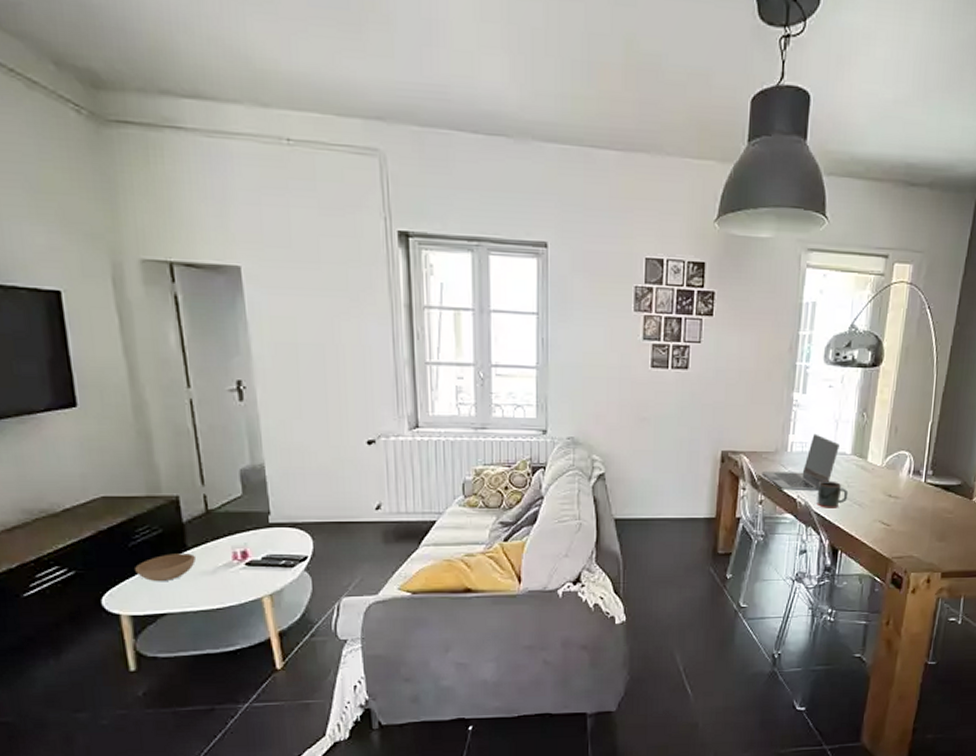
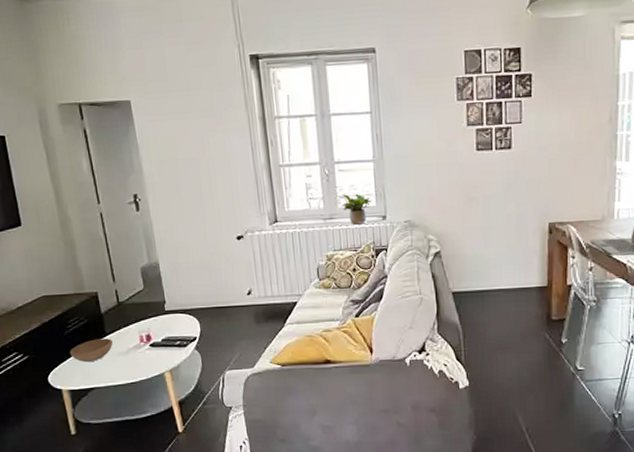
potted plant: none [496,402,532,437] -> present [341,193,372,225]

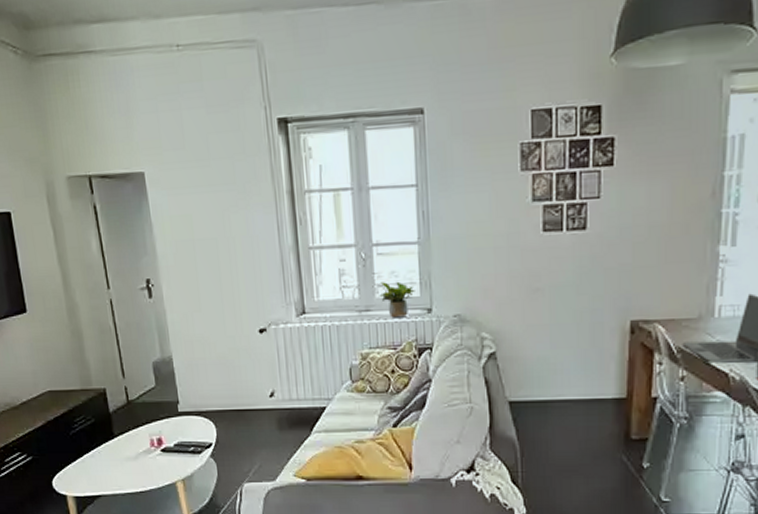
bowl: present [70,338,113,362] -> none [75,441,121,466]

